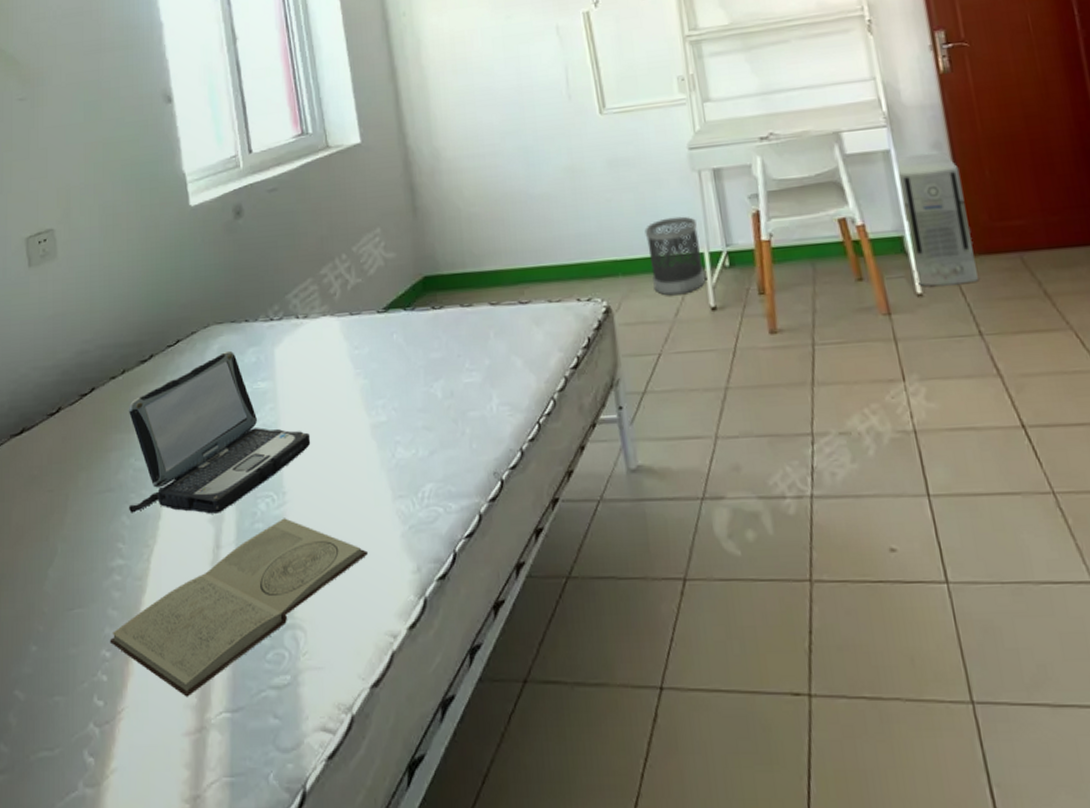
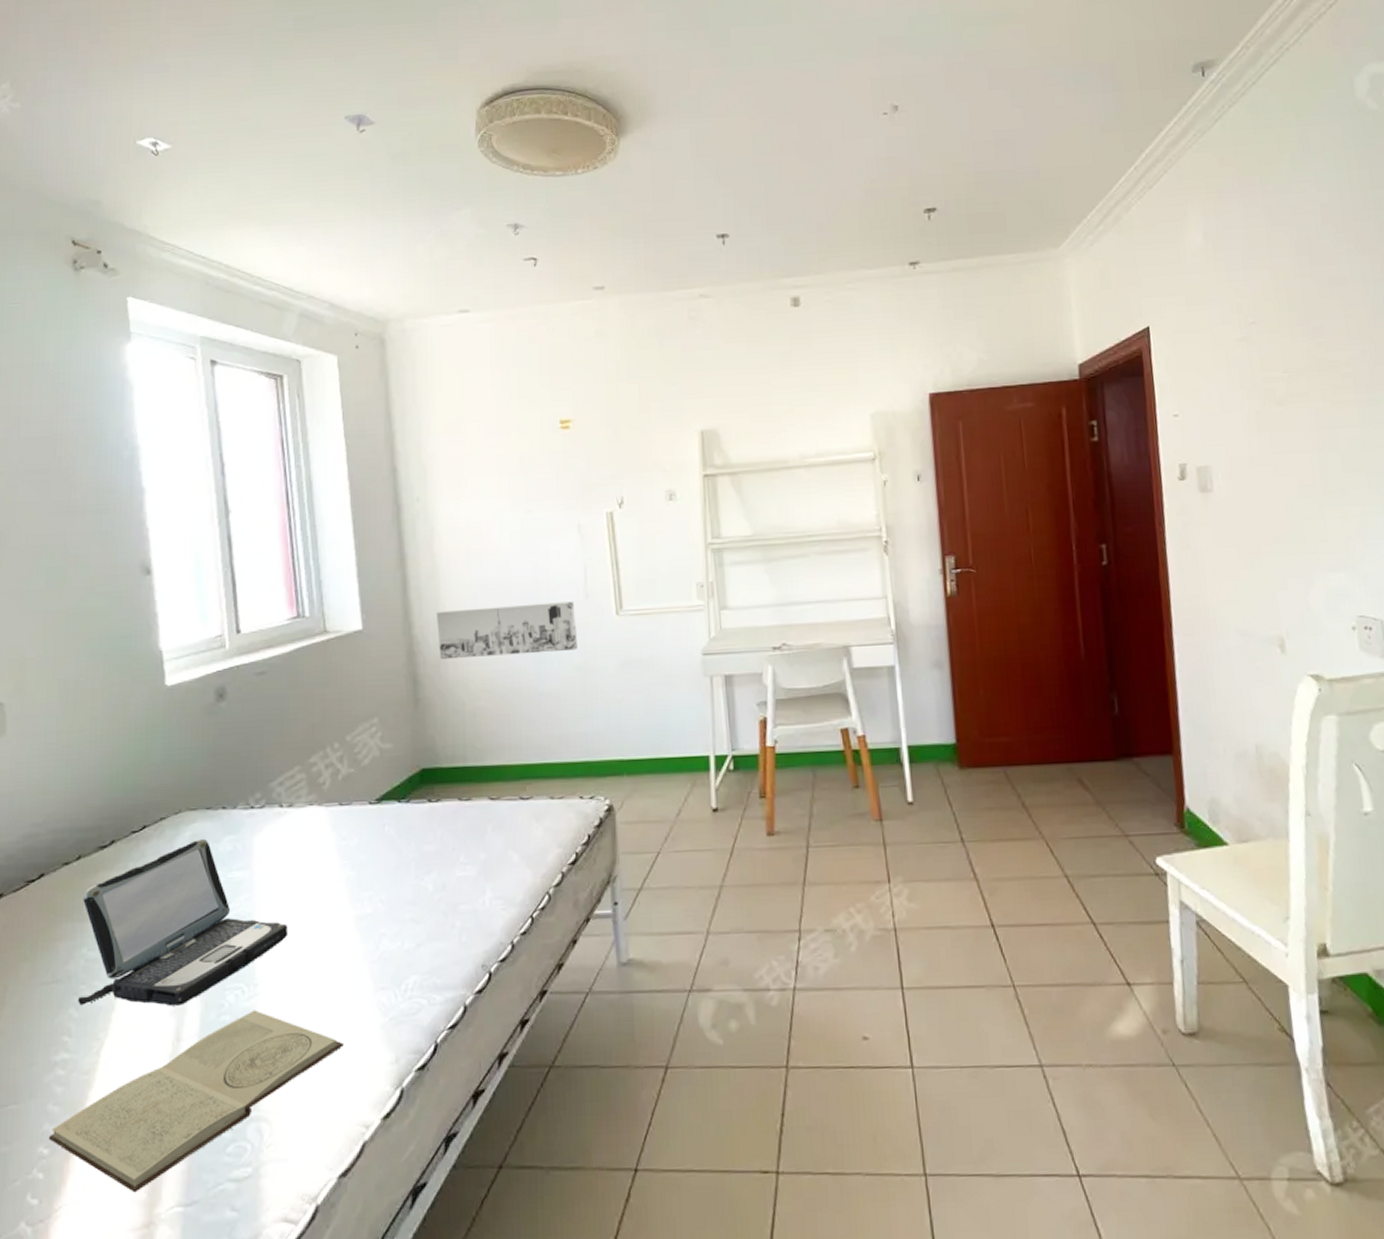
wall art: none [427,103,565,168] -> present [435,601,578,660]
wastebasket: present [644,216,706,296] -> none [653,719,710,796]
air purifier: present [897,153,978,287] -> none [900,671,965,796]

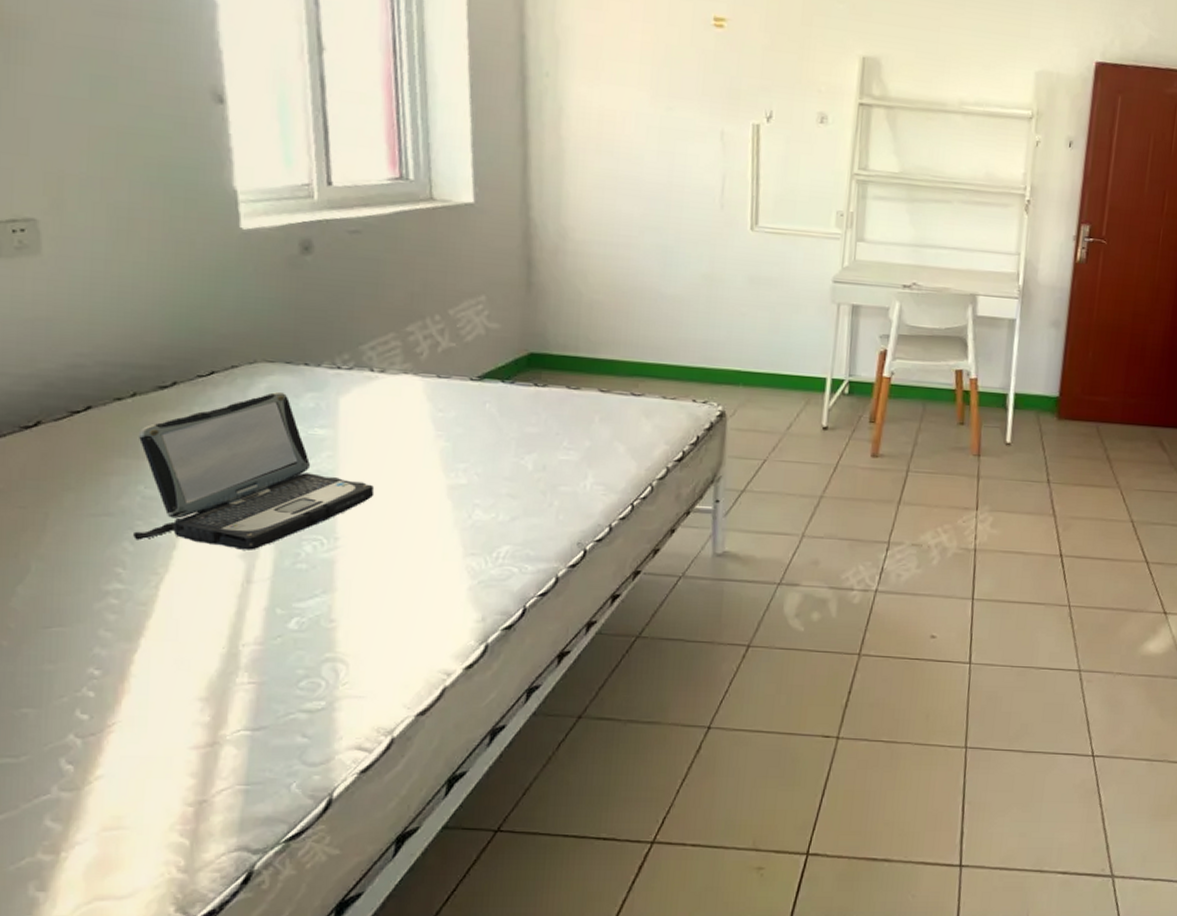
book: present [48,1010,343,1193] -> none [99,561,428,716]
wall art: present [435,601,578,660] -> none [557,197,709,259]

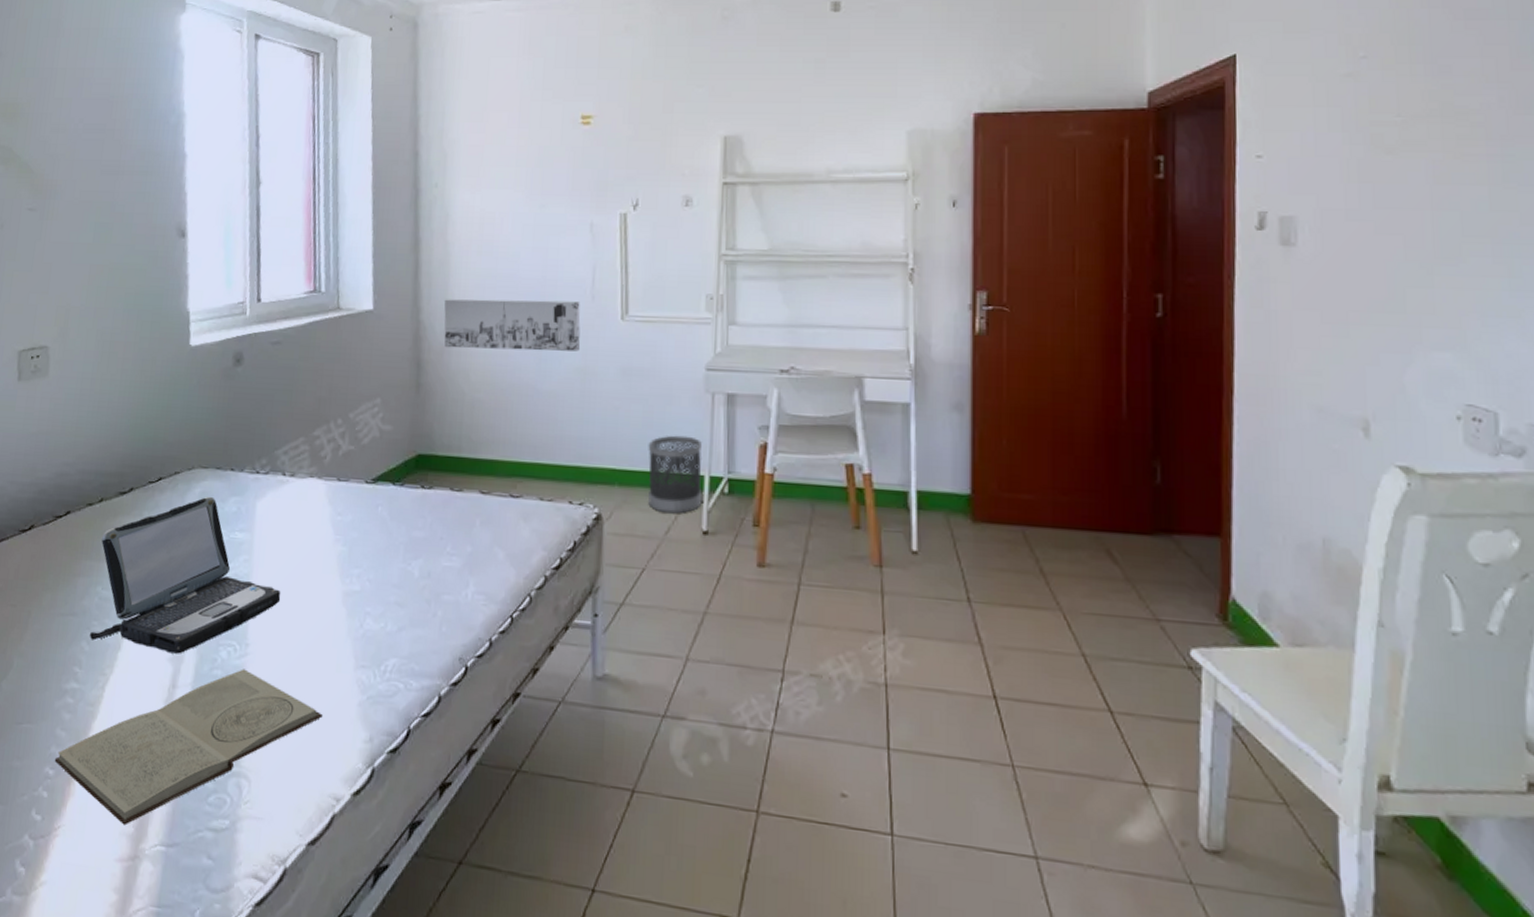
book: none [99,561,428,716] -> present [54,669,323,826]
wall art: none [557,197,709,259] -> present [444,299,581,351]
wastebasket: none [772,341,826,412] -> present [648,435,703,514]

